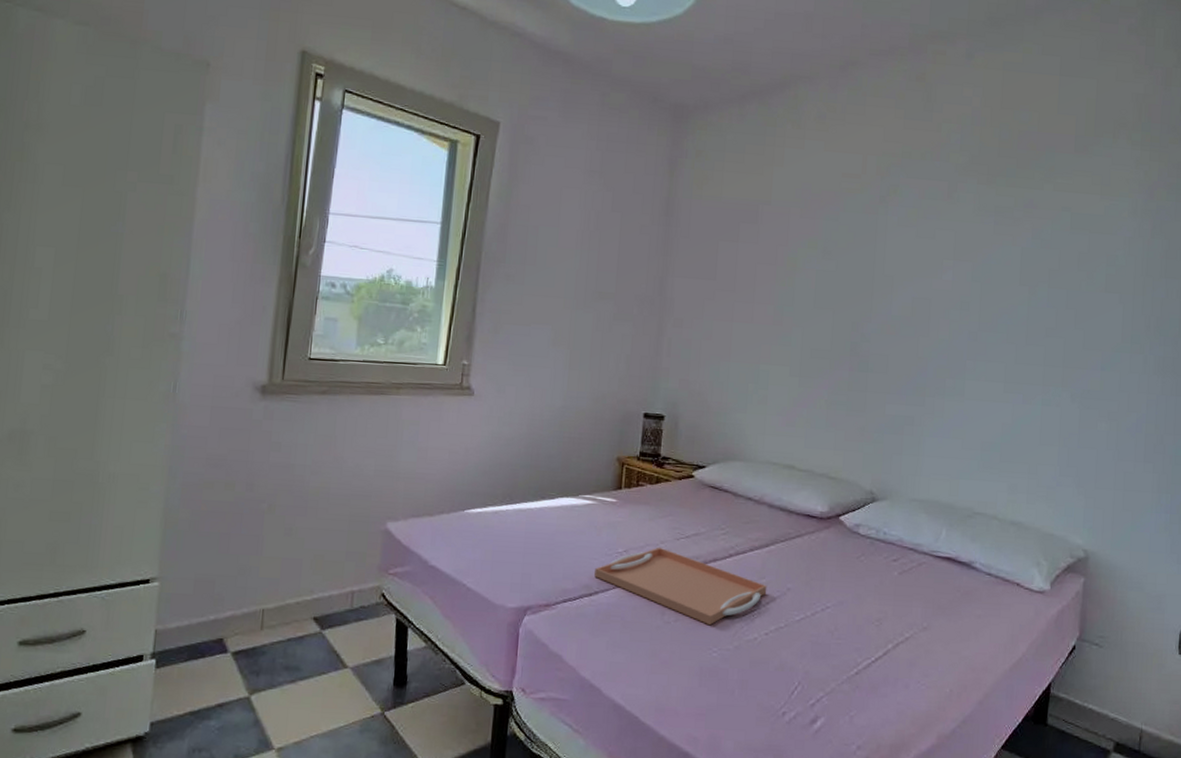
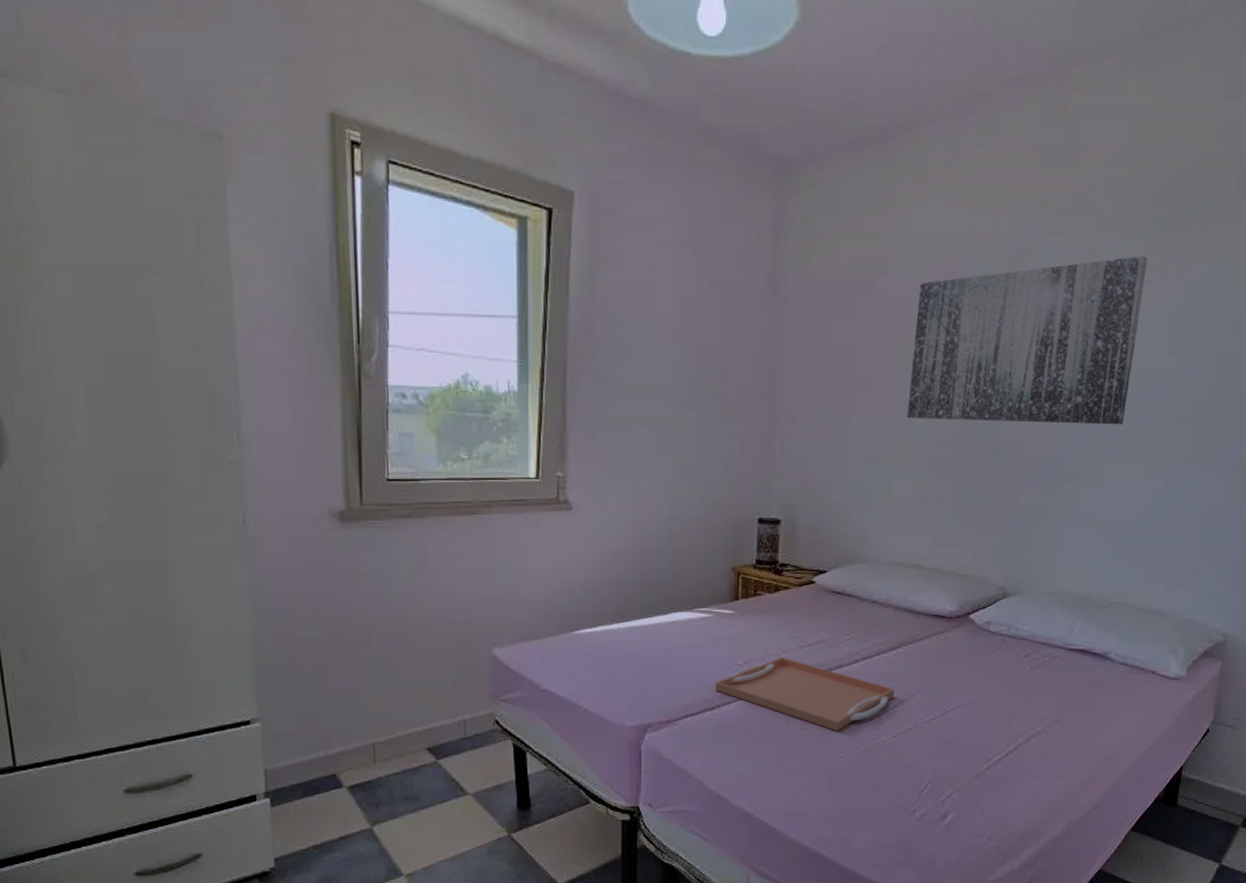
wall art: none [783,199,999,347] -> present [907,255,1148,425]

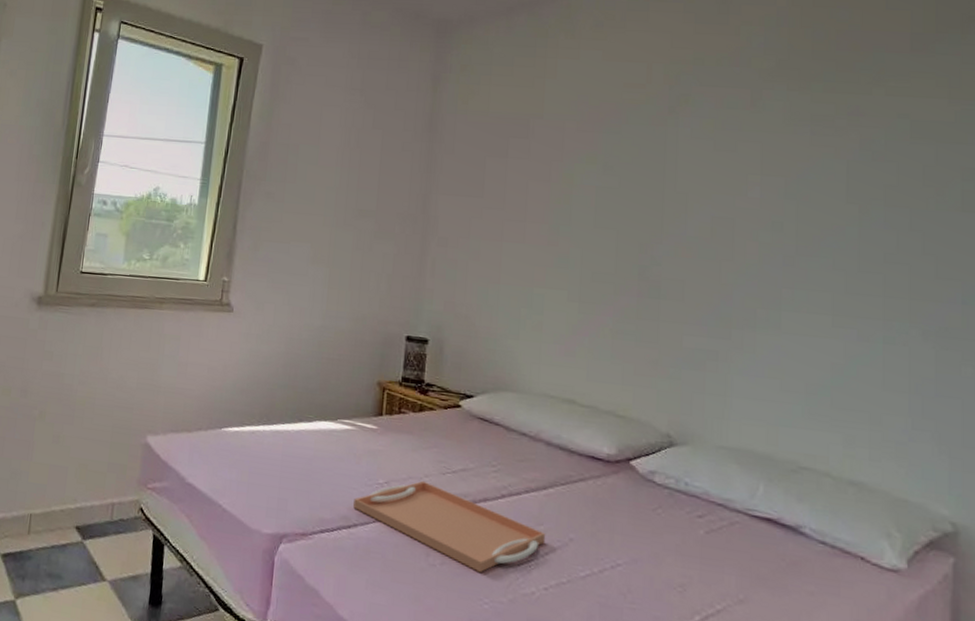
wall art: present [907,255,1148,425] -> none [560,107,815,273]

